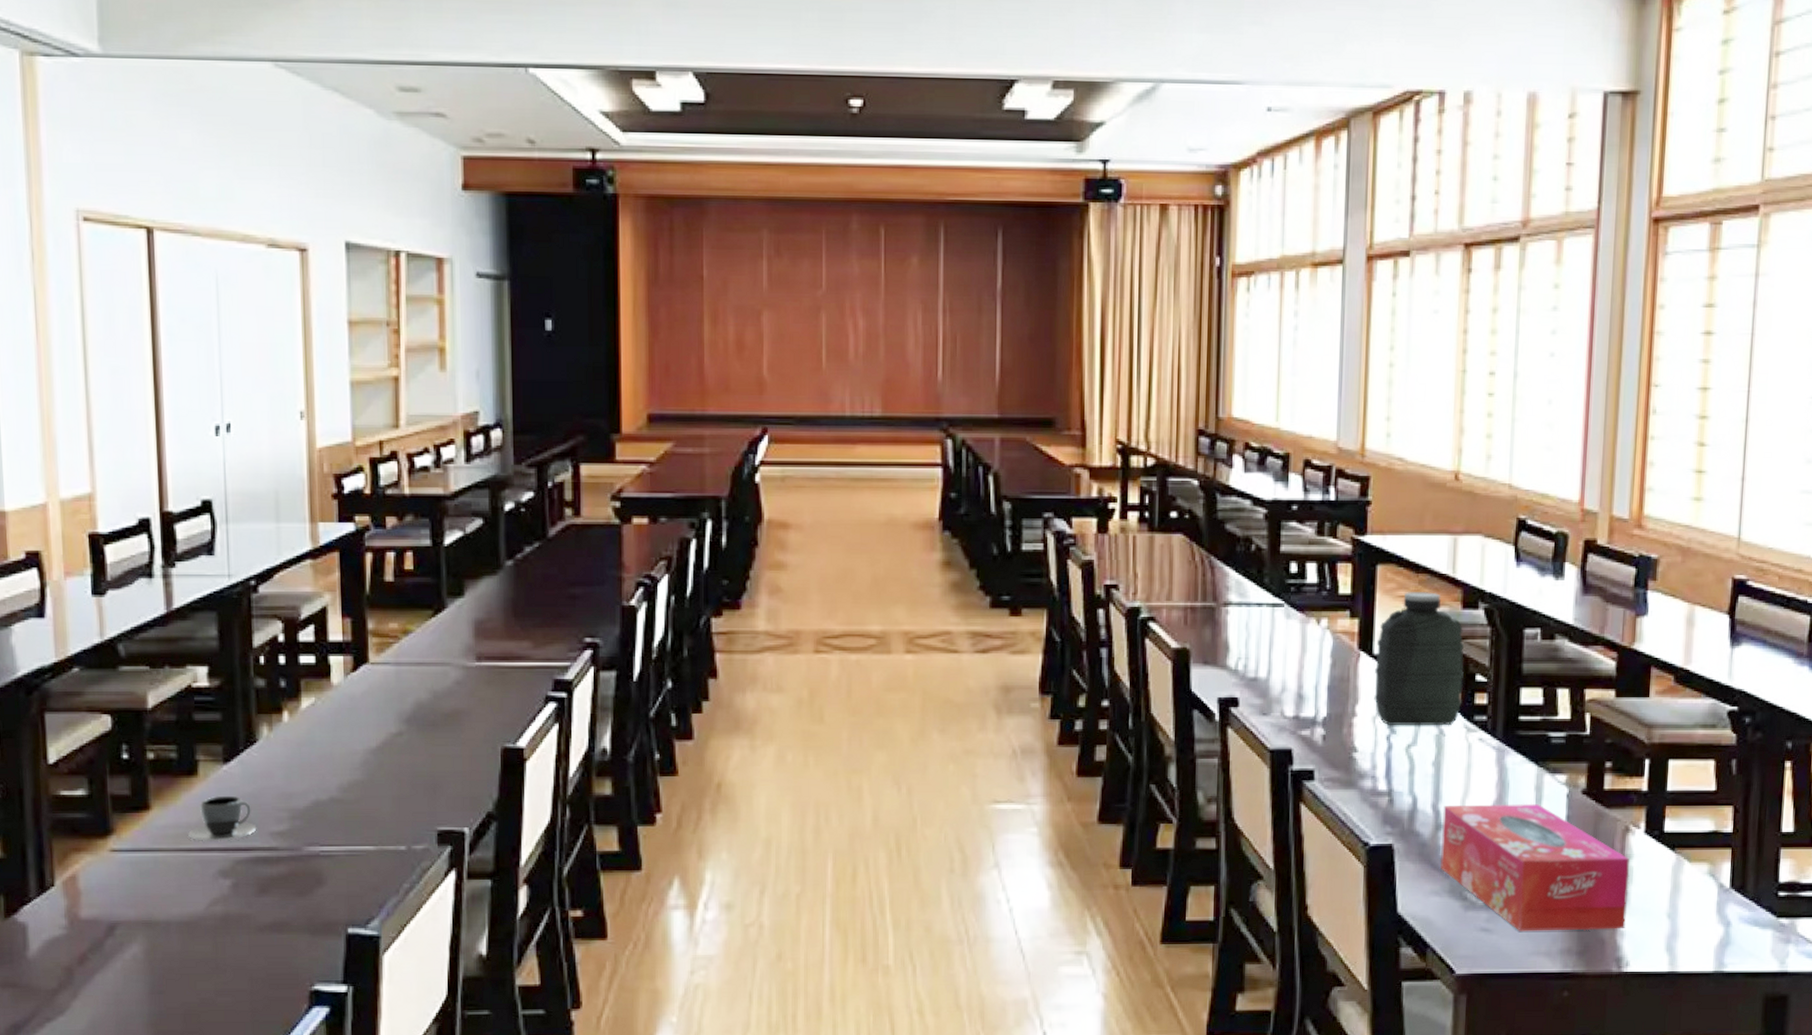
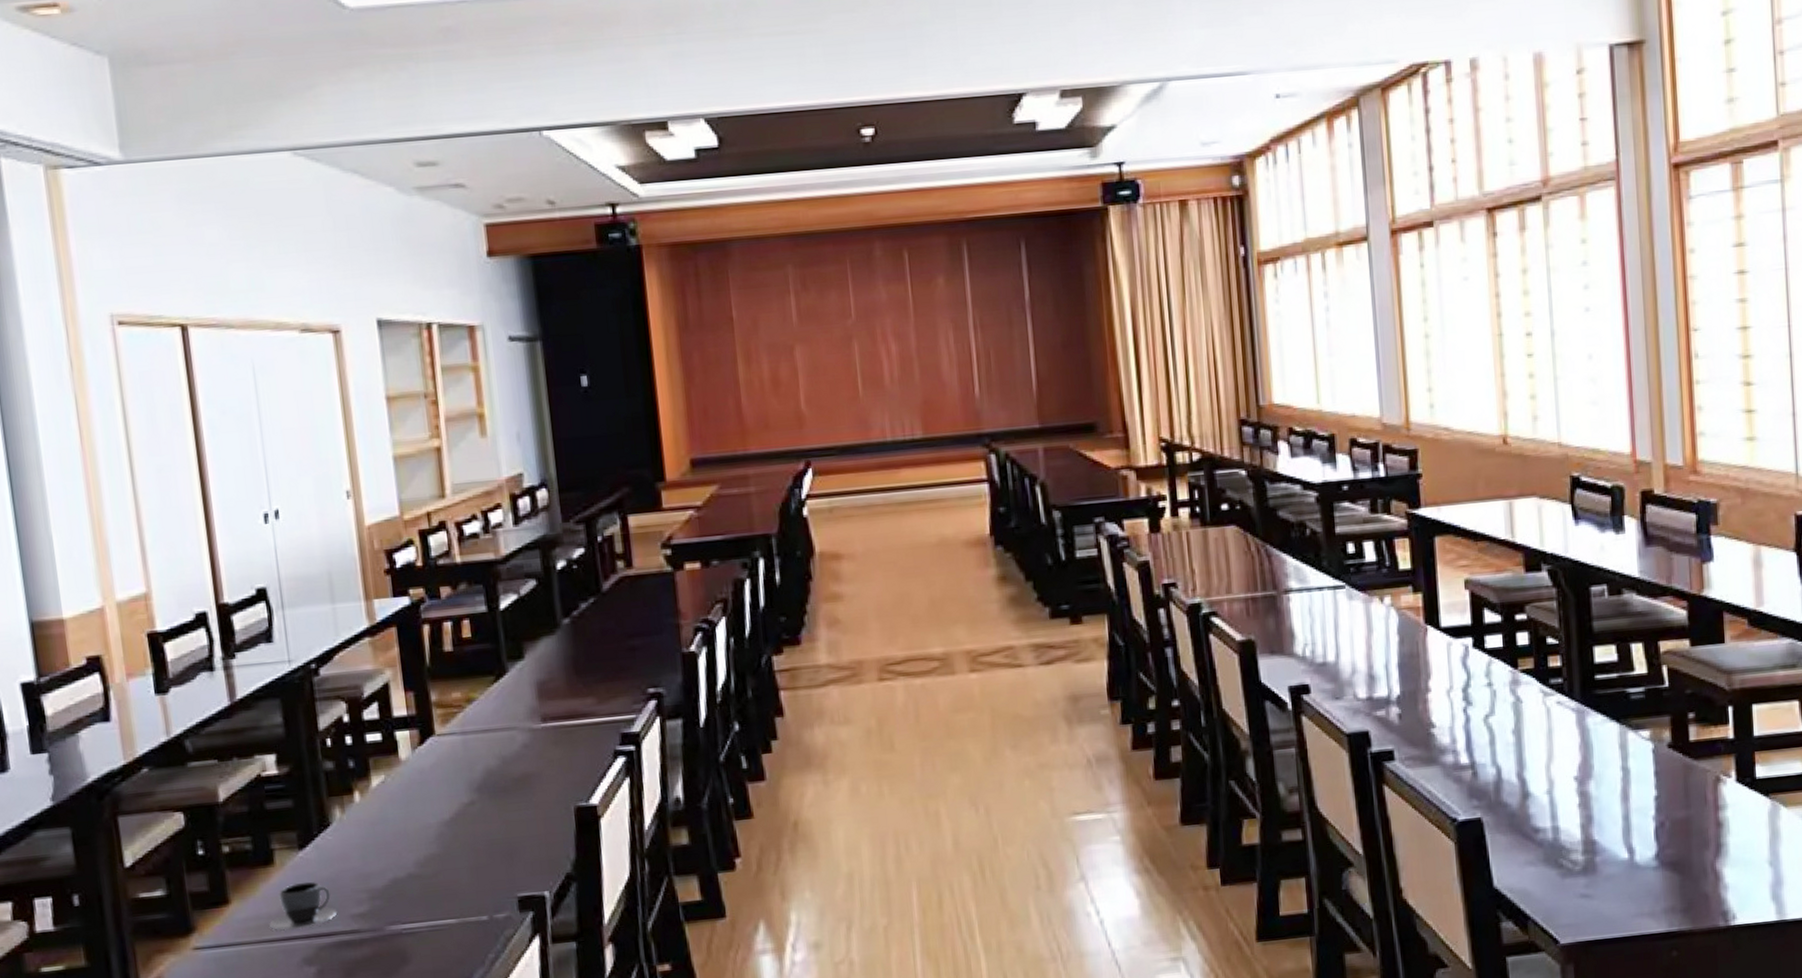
water jug: present [1374,592,1464,726] -> none [1442,558,1536,697]
tissue box: present [1440,803,1630,931] -> none [1528,762,1728,894]

